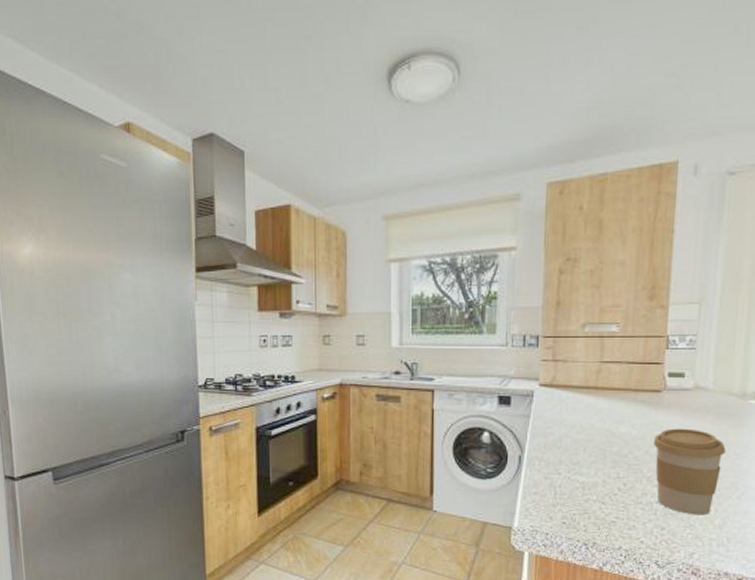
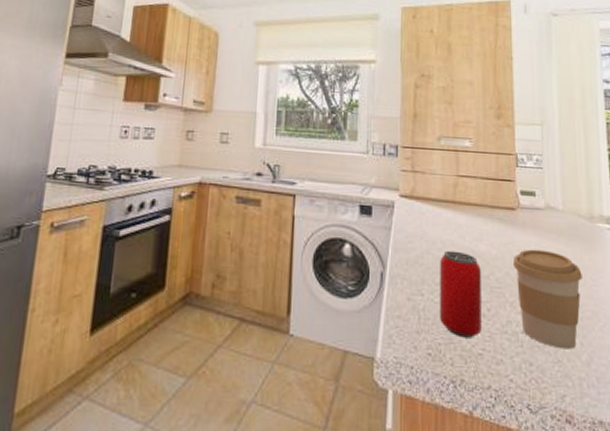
can: none [575,433,620,509] -> present [439,250,482,338]

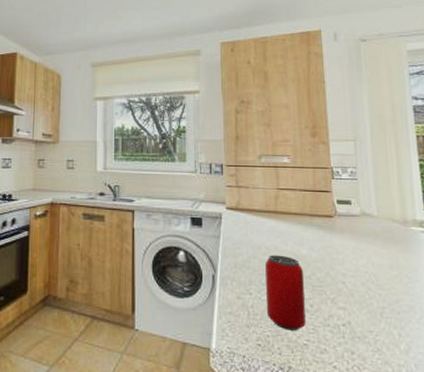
coffee cup: present [512,249,582,350] -> none [332,251,398,340]

